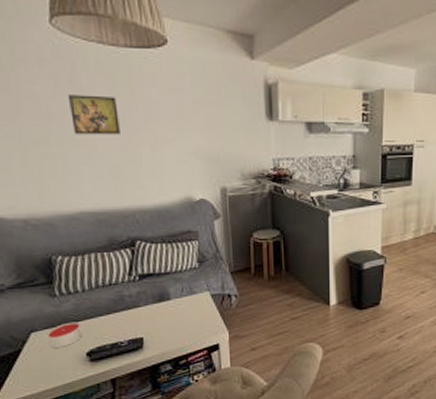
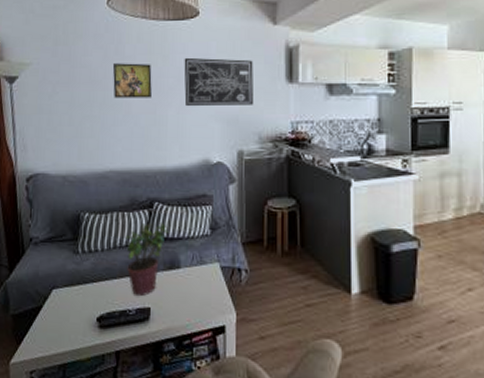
candle: present [46,322,81,349] -> none [65,282,95,310]
potted plant: none [108,260,155,329] -> present [125,223,169,297]
wall art: none [154,91,234,144] -> present [184,57,253,107]

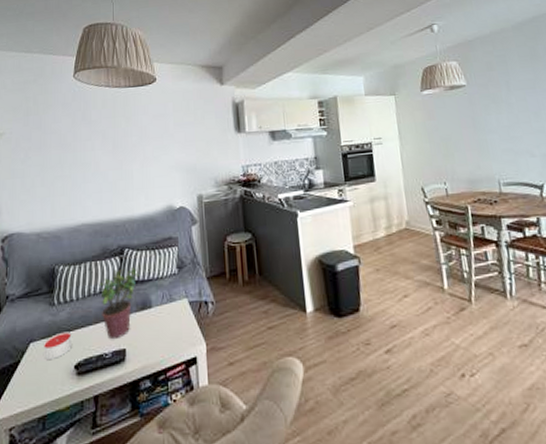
candle: none [65,282,95,310] -> present [43,332,72,361]
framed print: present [112,63,152,98] -> none [80,126,117,159]
wall art: present [184,57,253,107] -> none [145,116,208,161]

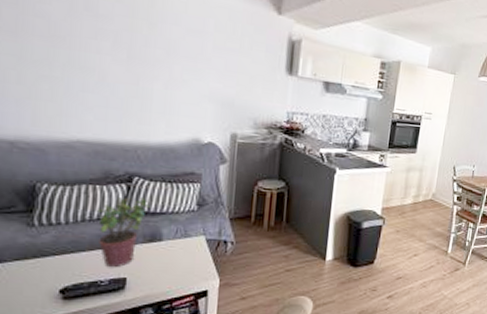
candle: present [43,332,72,361] -> none [16,255,57,283]

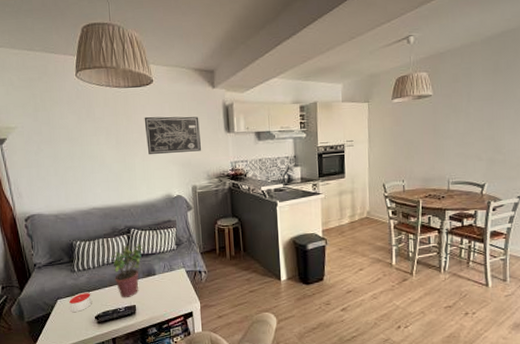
candle: none [16,255,57,283] -> present [68,292,92,313]
wall art: none [174,29,254,91] -> present [144,116,201,155]

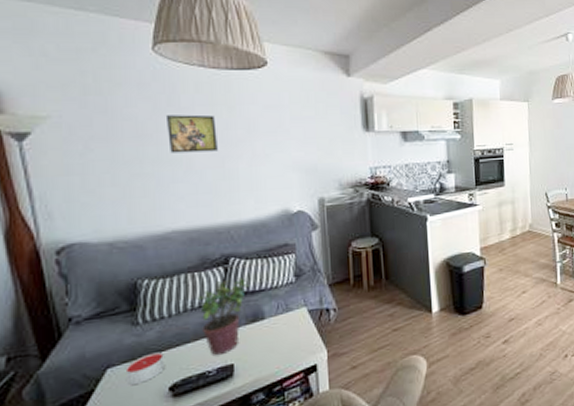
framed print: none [86,123,121,152] -> present [165,114,218,153]
wall art: present [144,116,201,155] -> none [253,108,331,159]

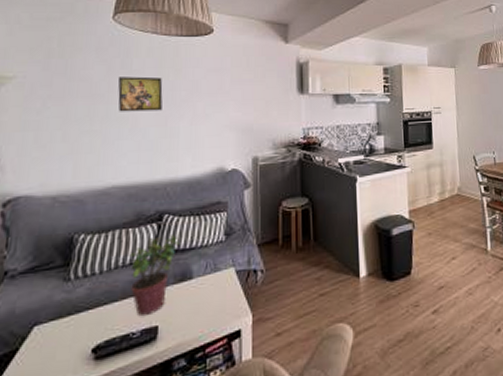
candle: present [125,352,164,386] -> none [51,310,91,346]

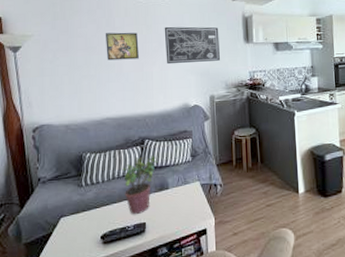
wall art: none [197,71,267,118] -> present [164,26,220,65]

